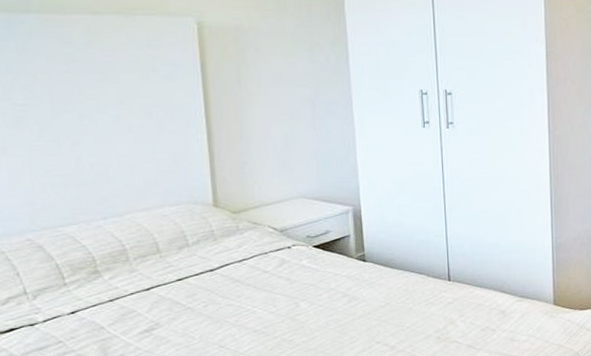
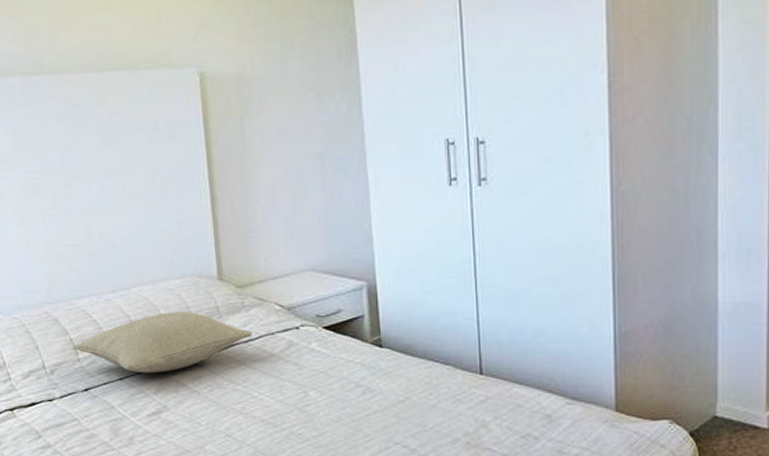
pillow: none [59,236,247,294] -> present [73,312,253,374]

